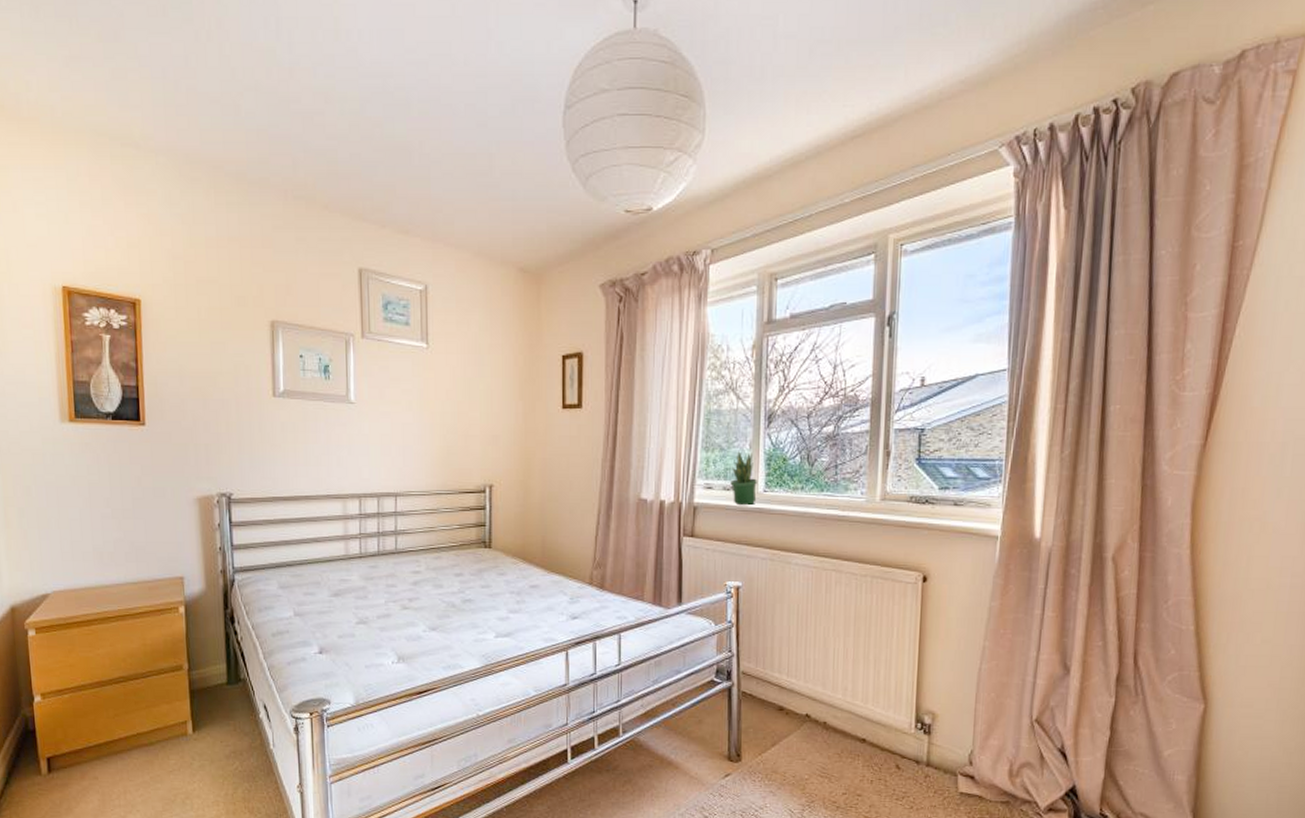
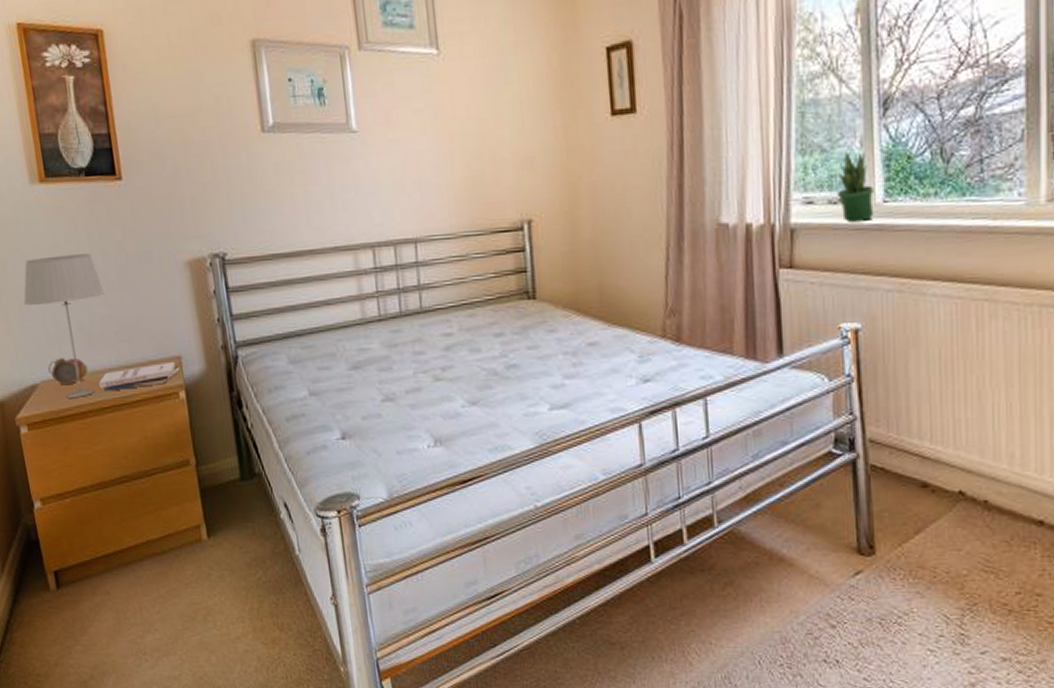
table lamp: none [44,485,120,608] -> present [23,254,105,399]
alarm clock: none [60,572,98,596] -> present [48,358,89,386]
books: none [106,580,182,604] -> present [99,361,180,392]

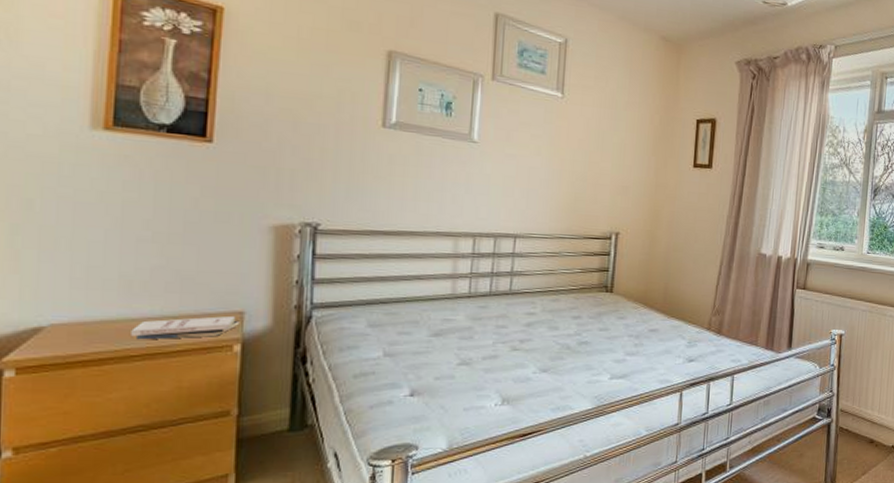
table lamp: present [23,254,105,399] -> none [48,201,163,345]
alarm clock: present [48,358,89,386] -> none [64,302,120,331]
planter: present [837,151,874,224] -> none [839,217,862,265]

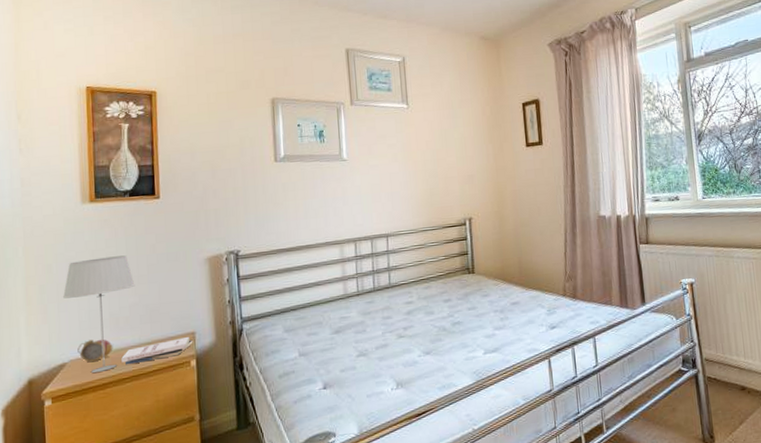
table lamp: none [48,201,163,345] -> present [63,255,135,374]
alarm clock: none [64,302,120,331] -> present [77,339,113,363]

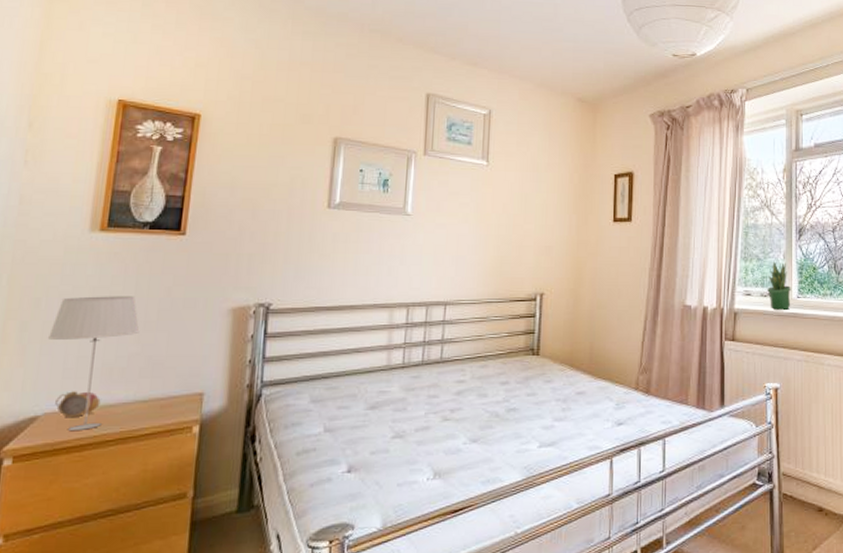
books: present [121,336,193,365] -> none [108,397,200,425]
planter: none [674,167,698,213] -> present [767,261,791,311]

